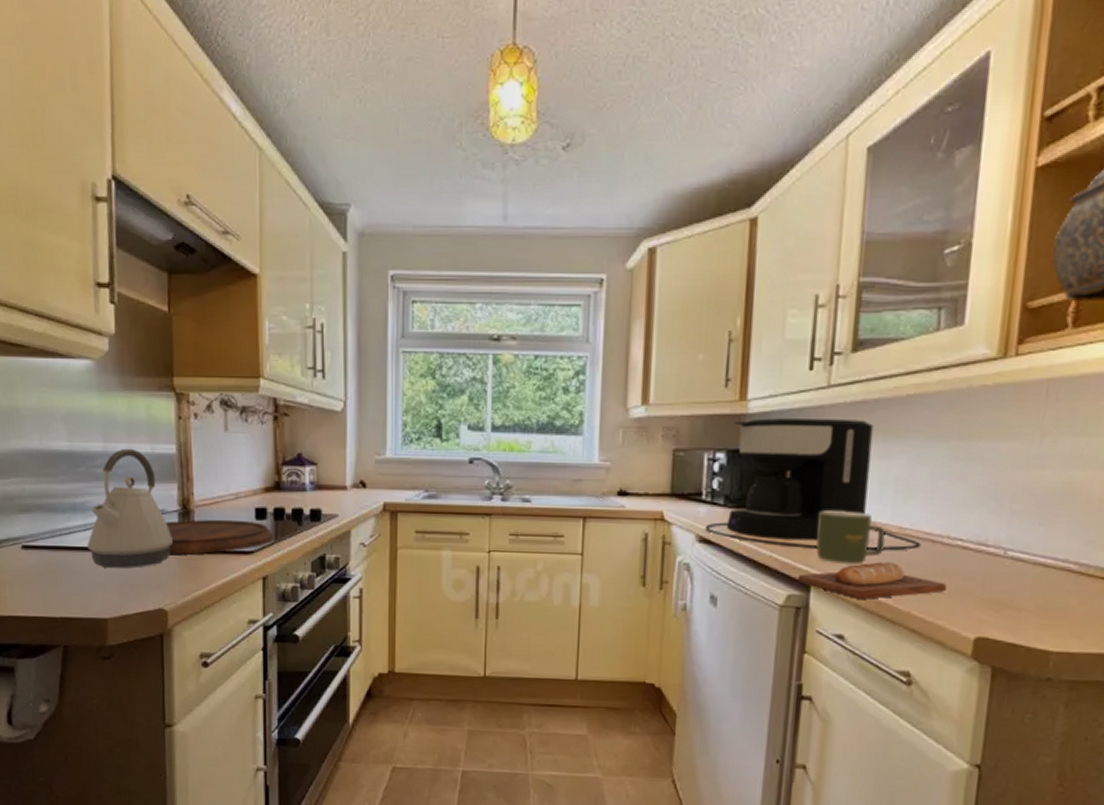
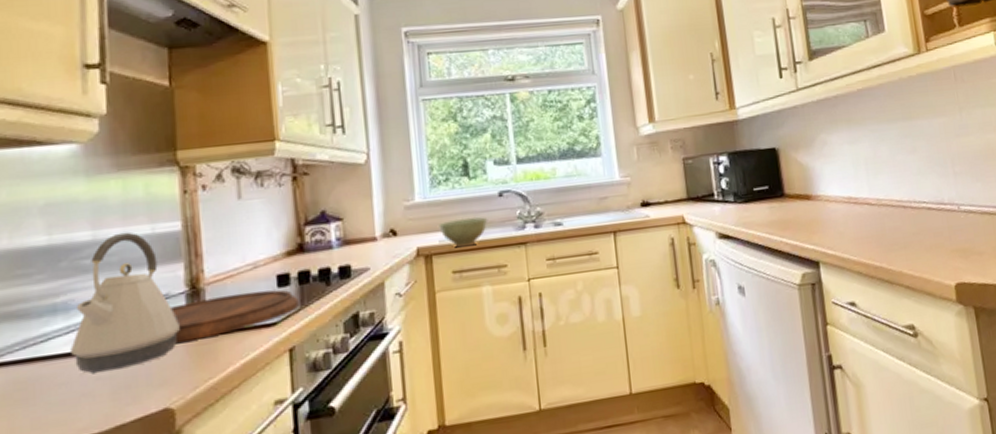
bowl: none [407,480,456,510] -> present [439,217,488,249]
coffee maker: present [706,418,922,551] -> none [723,114,897,232]
bread loaf: present [797,562,947,599] -> none [807,230,925,268]
mug: present [816,511,885,566] -> none [811,191,869,240]

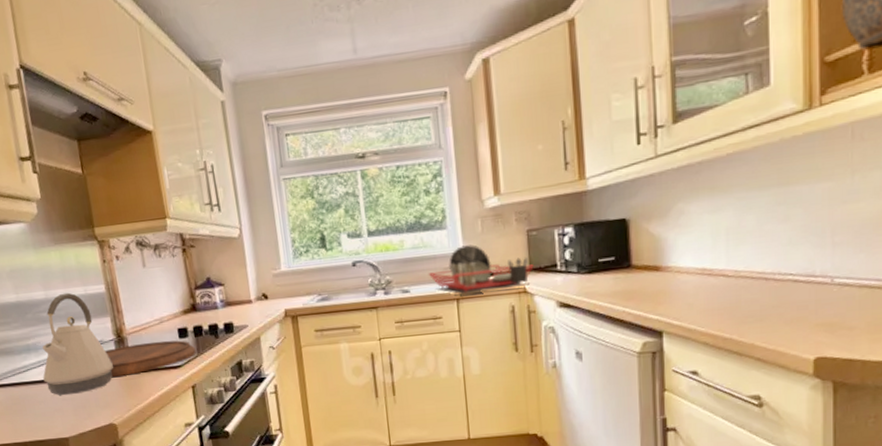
bowl: present [439,217,488,249] -> none [302,284,344,311]
dish rack: none [582,173,691,227] -> present [428,245,534,294]

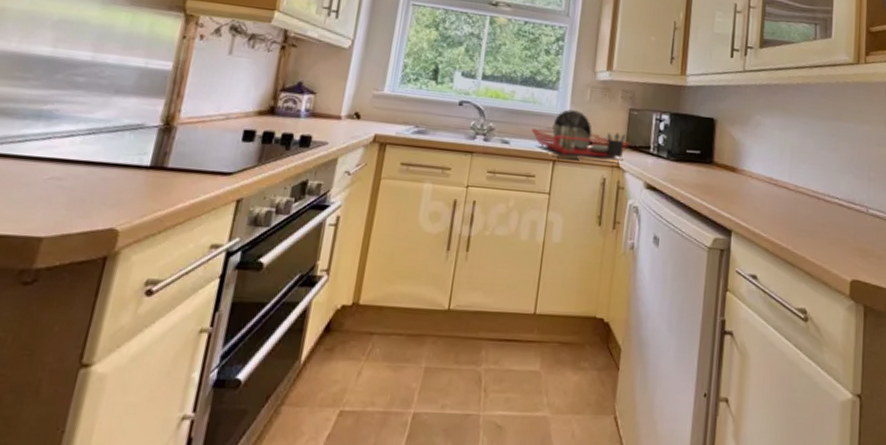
kettle: present [42,292,113,396] -> none [41,60,146,184]
cutting board: present [104,340,196,378] -> none [137,136,258,173]

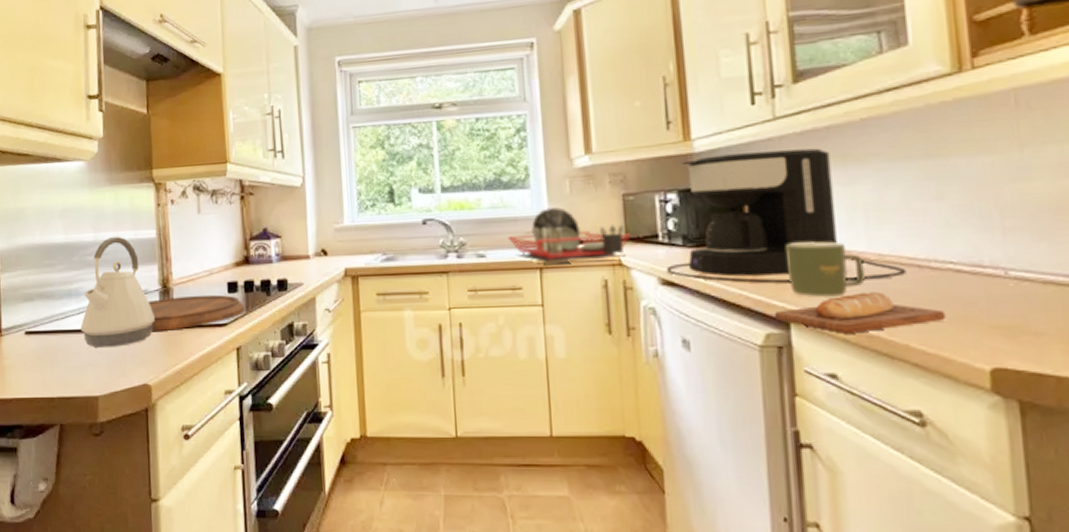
kettle: none [41,60,146,184] -> present [81,236,155,349]
cutting board: none [137,136,258,173] -> present [147,294,245,332]
coffee maker: none [652,90,811,205] -> present [667,148,907,284]
bread loaf: none [721,213,830,245] -> present [774,292,947,334]
mug: none [736,168,785,216] -> present [785,241,865,299]

